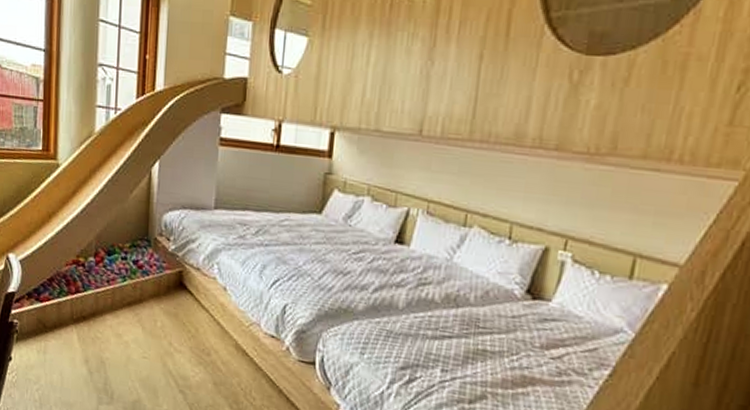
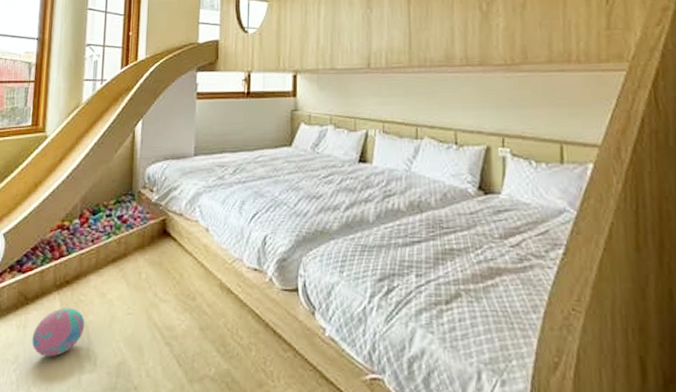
decorative ball: none [52,341,102,385] -> present [32,308,85,358]

